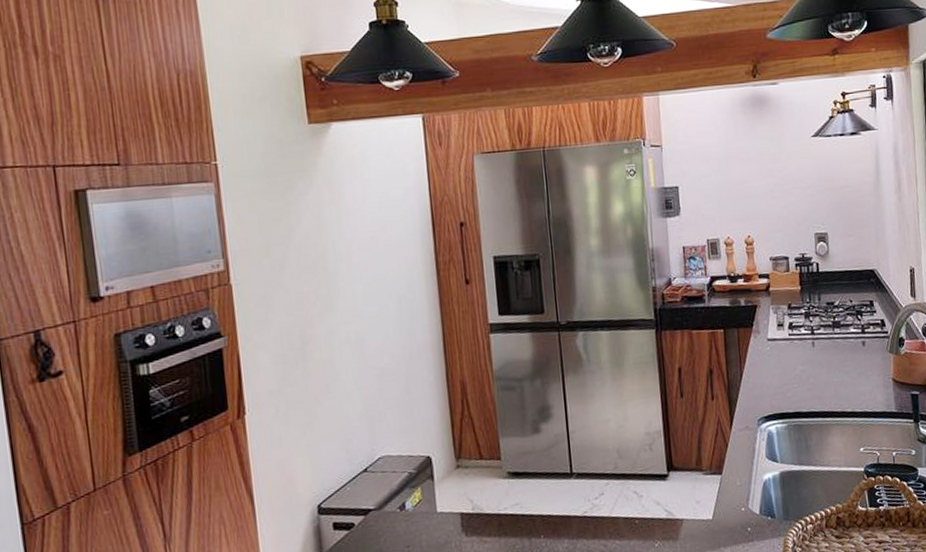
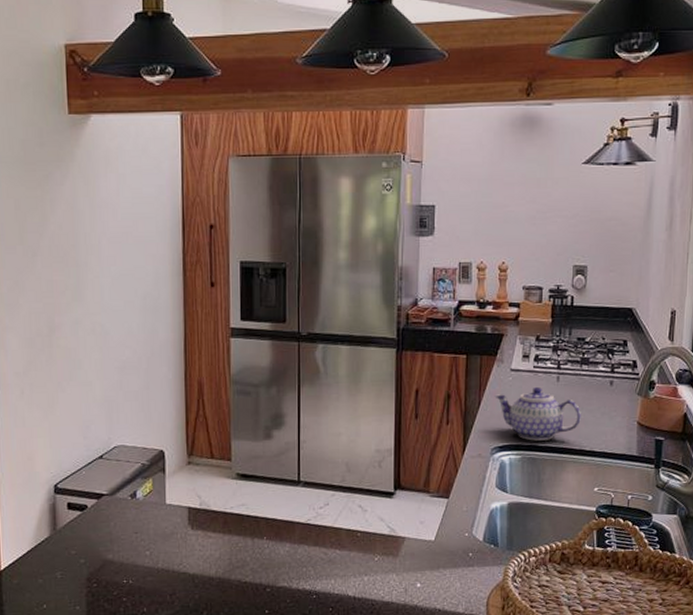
teapot: none [755,353,840,408] -> present [494,386,581,441]

